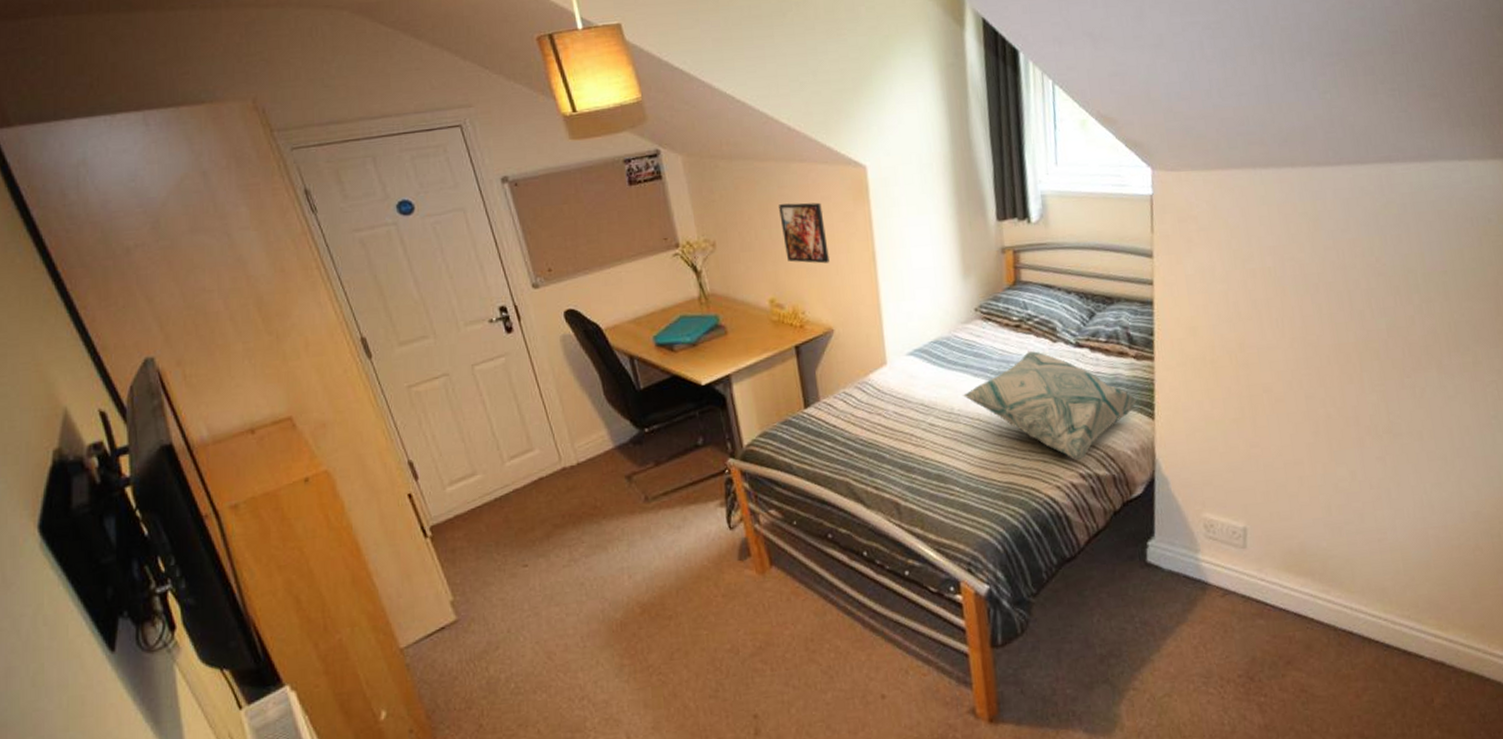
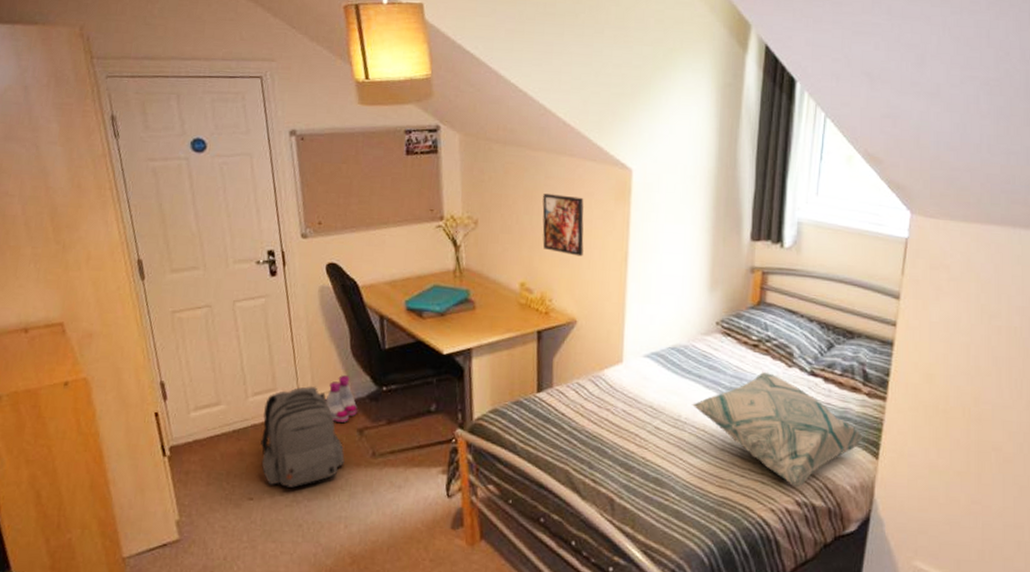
backpack: none [522,439,617,548] -> present [260,385,345,488]
boots: none [586,423,622,473] -> present [325,375,358,422]

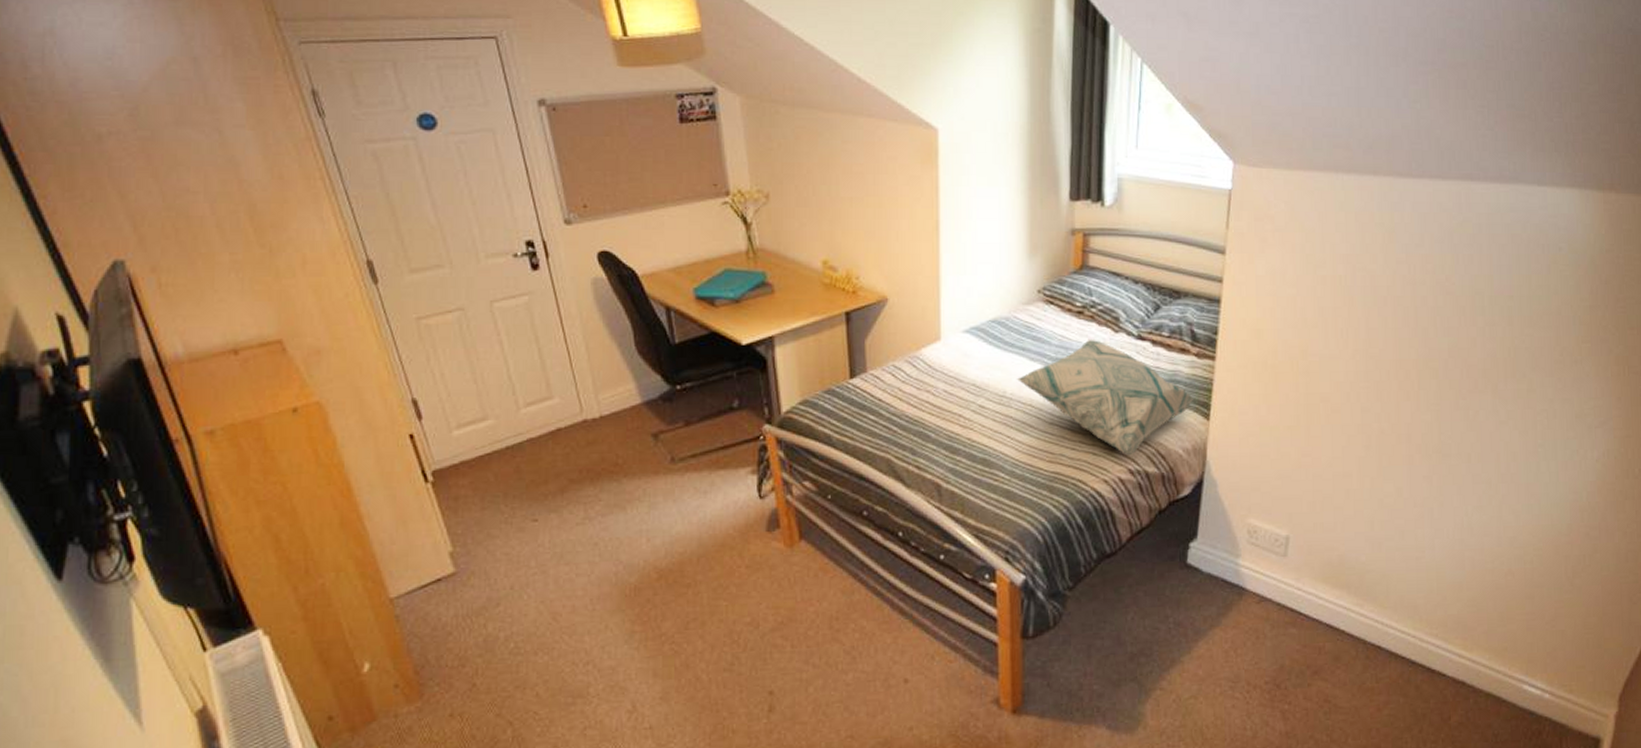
backpack: present [260,385,345,488] -> none [539,390,640,504]
boots: present [325,375,358,422] -> none [611,376,650,428]
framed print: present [542,194,584,257] -> none [841,160,890,228]

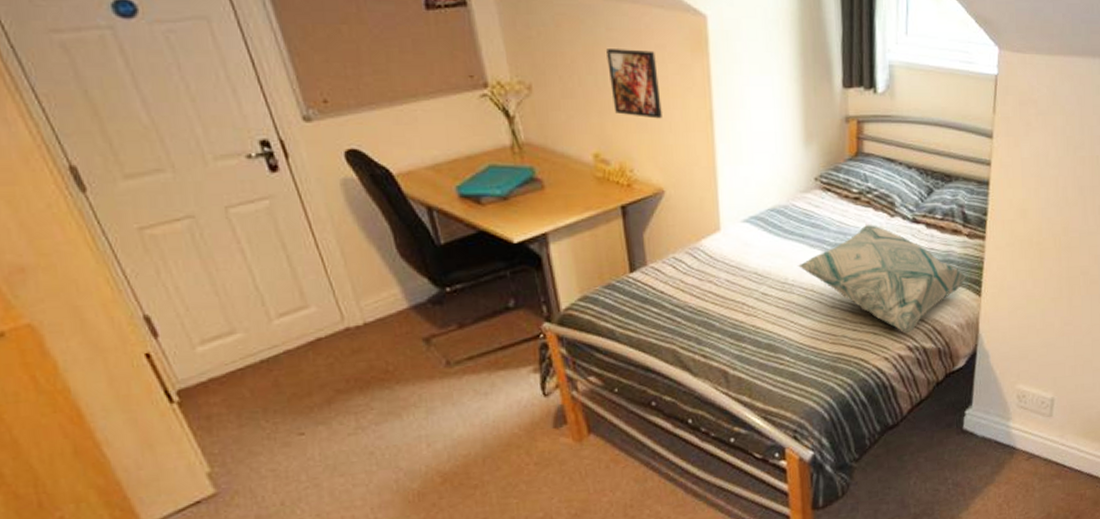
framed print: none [841,160,890,228] -> present [606,49,662,119]

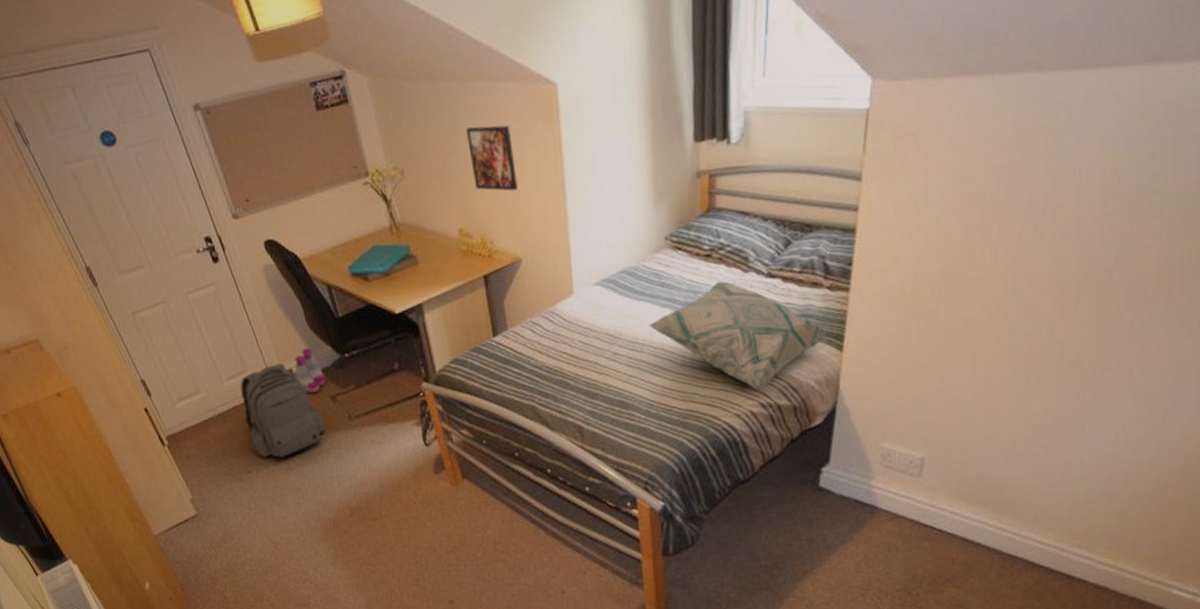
backpack: none [295,296,414,415] -> present [239,363,325,458]
boots: none [375,280,419,334] -> present [294,348,326,393]

